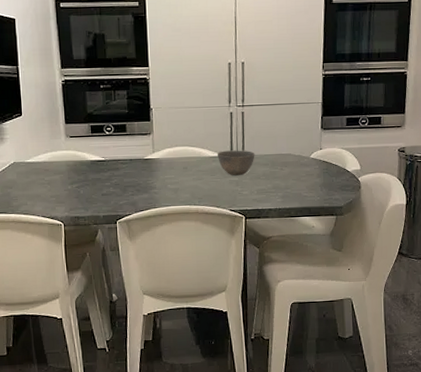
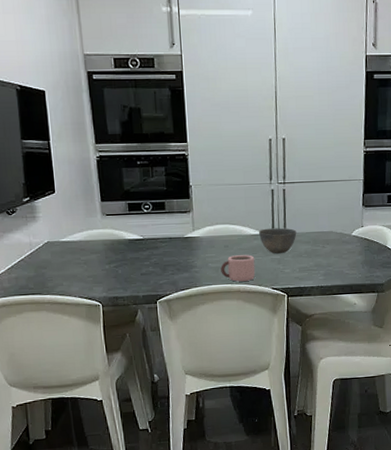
mug: none [179,176,214,203] -> present [221,255,256,282]

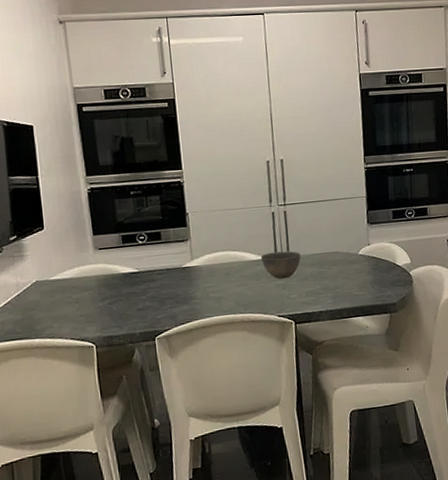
mug: present [221,255,256,282] -> none [222,281,260,311]

